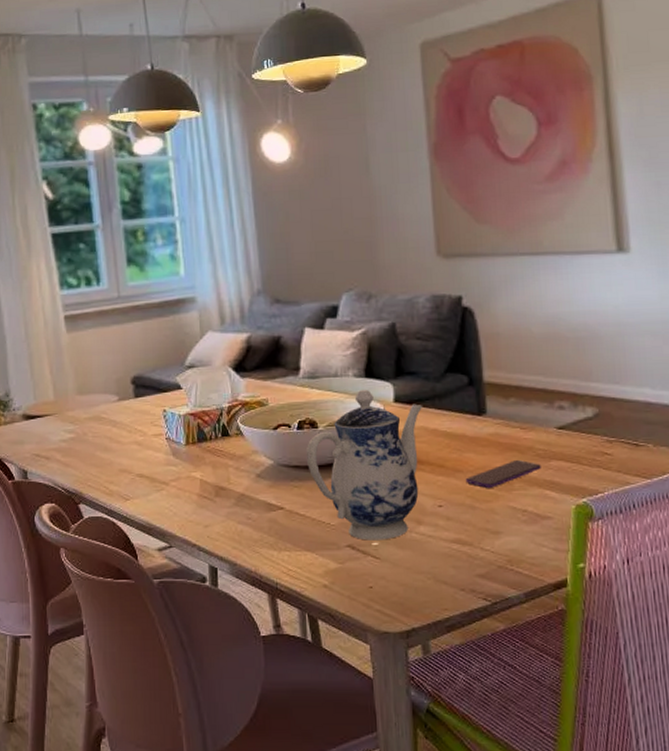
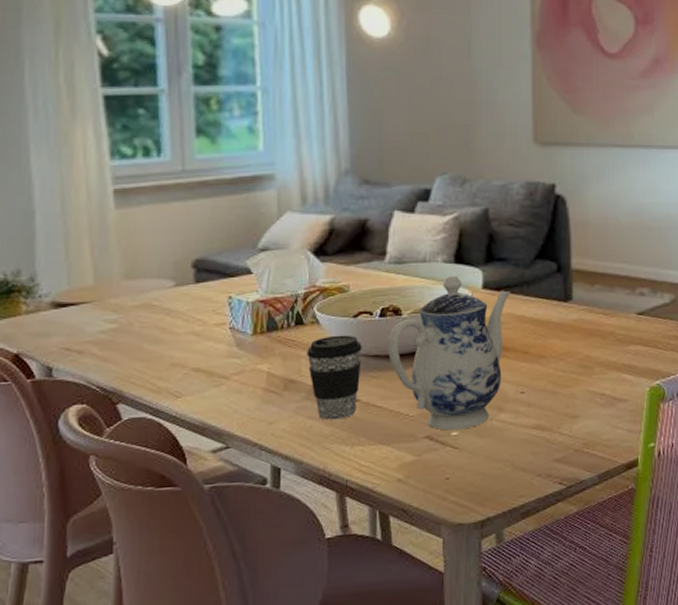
coffee cup: none [233,446,284,526] -> present [307,335,362,420]
smartphone: present [465,459,541,488] -> none [548,344,620,373]

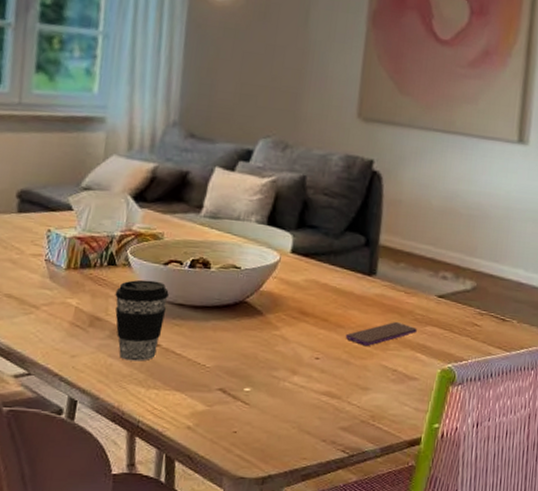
teapot: present [388,275,512,431] -> none [193,236,319,387]
smartphone: none [548,344,620,373] -> present [345,321,417,346]

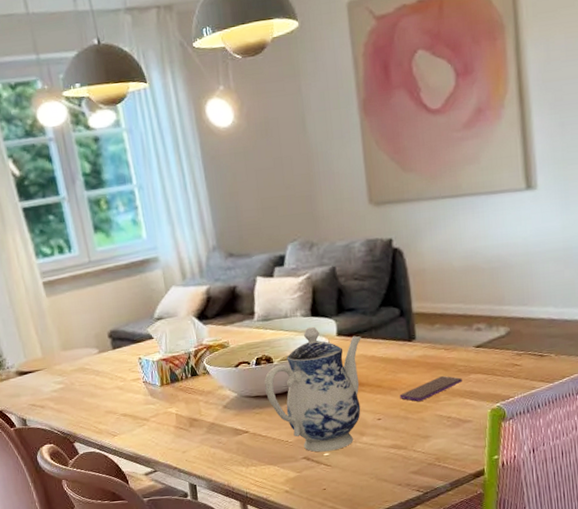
coffee cup: present [115,279,169,362] -> none [203,381,247,448]
teapot: none [193,236,319,387] -> present [264,326,362,452]

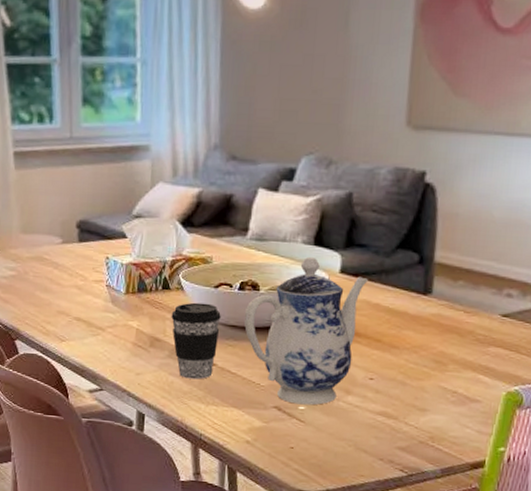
coffee cup: none [203,381,247,448] -> present [171,302,221,380]
smartphone: present [399,375,462,401] -> none [400,341,479,367]

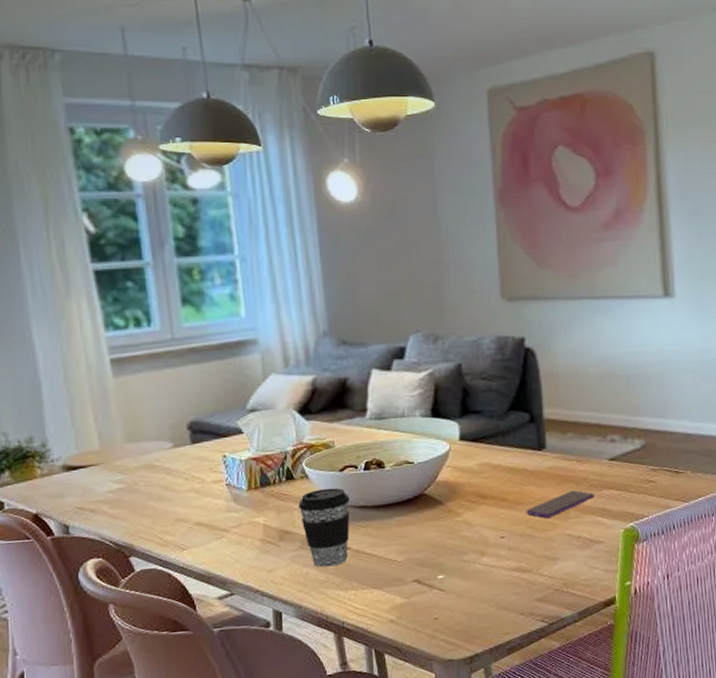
teapot: present [244,256,369,405] -> none [373,428,488,575]
smartphone: none [400,341,479,367] -> present [526,490,594,518]

